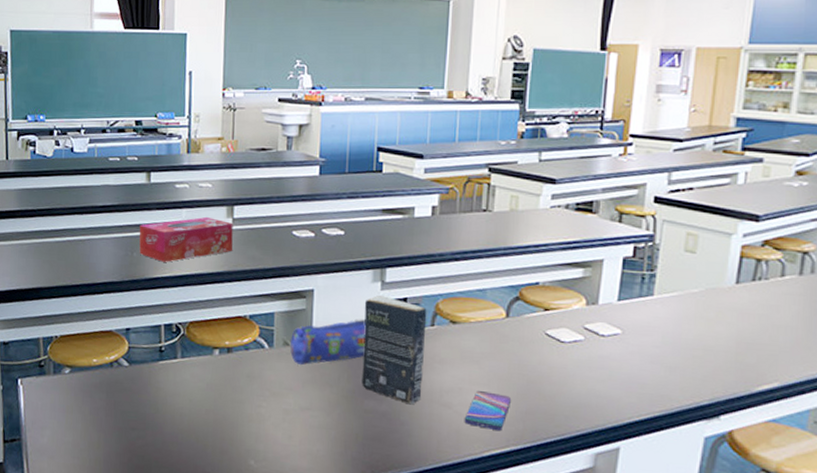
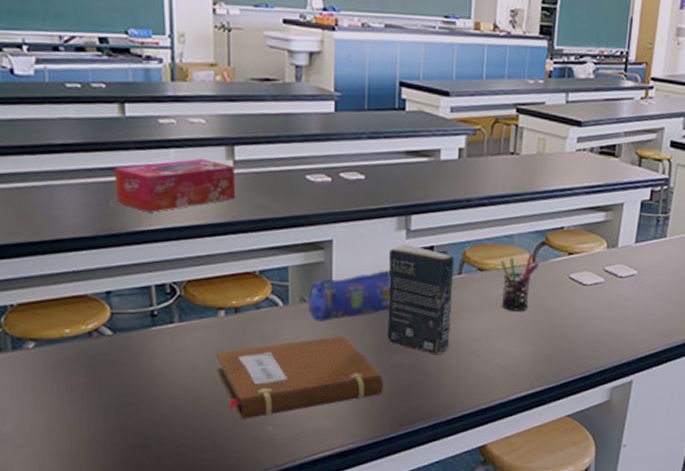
notebook: none [209,379,357,452] -> present [216,335,383,419]
smartphone: present [464,390,512,431] -> none [491,336,537,375]
pen holder: none [473,309,513,366] -> present [500,255,539,311]

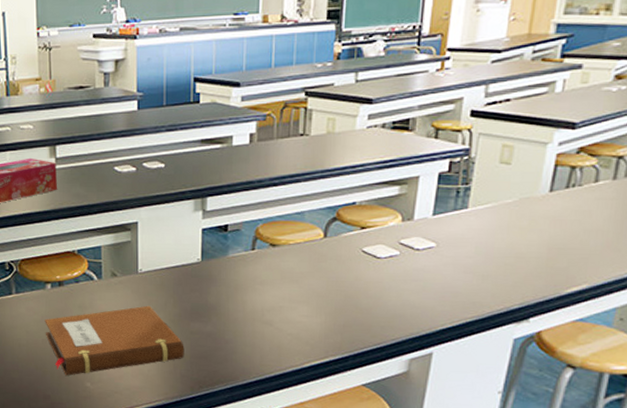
pencil case: present [308,270,391,323] -> none [118,247,189,294]
book: present [387,245,454,355] -> none [187,224,248,324]
pen holder: present [500,255,539,311] -> none [292,230,330,284]

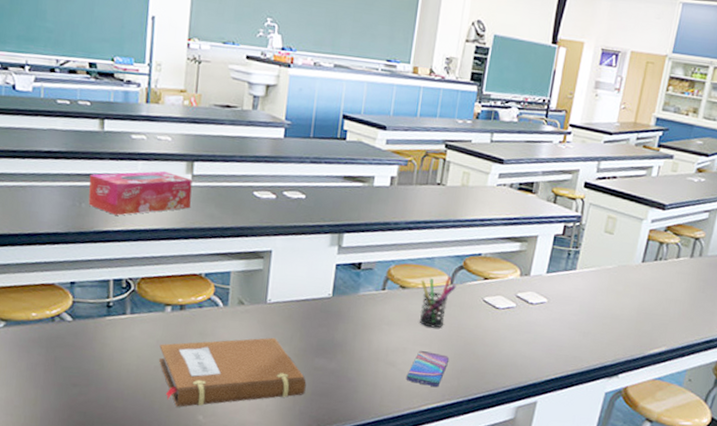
smartphone: none [285,307,330,344] -> present [406,350,450,388]
pen holder: none [292,230,330,284] -> present [419,277,456,328]

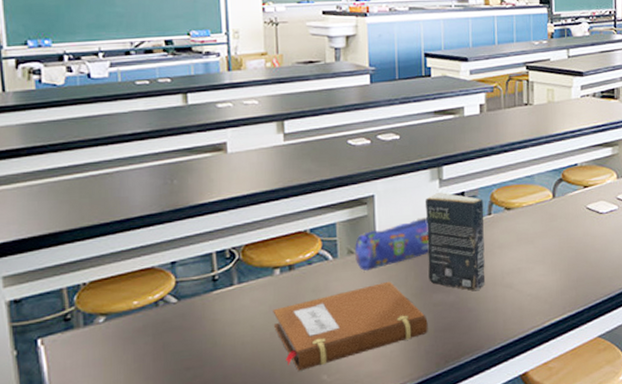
tissue box: present [88,170,193,216] -> none [178,134,286,186]
pencil case: none [245,281,321,324] -> present [355,217,429,272]
book: none [313,259,380,363] -> present [425,193,486,291]
smartphone: present [406,350,450,388] -> none [525,267,564,302]
pen holder: present [419,277,456,328] -> none [524,191,559,244]

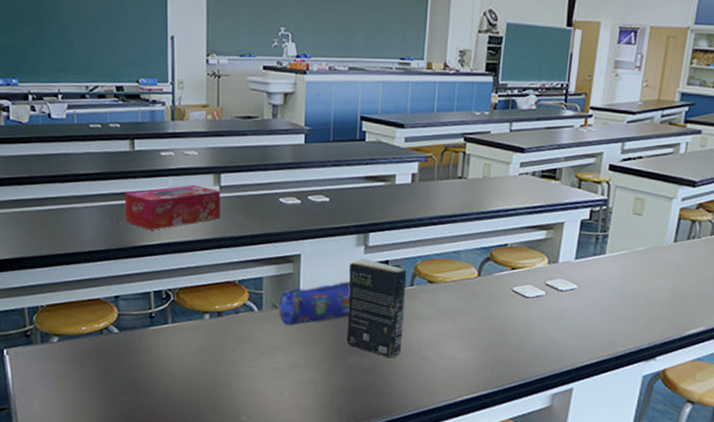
tissue box: none [178,134,286,186] -> present [124,184,221,230]
notebook: present [273,281,428,371] -> none [201,338,343,409]

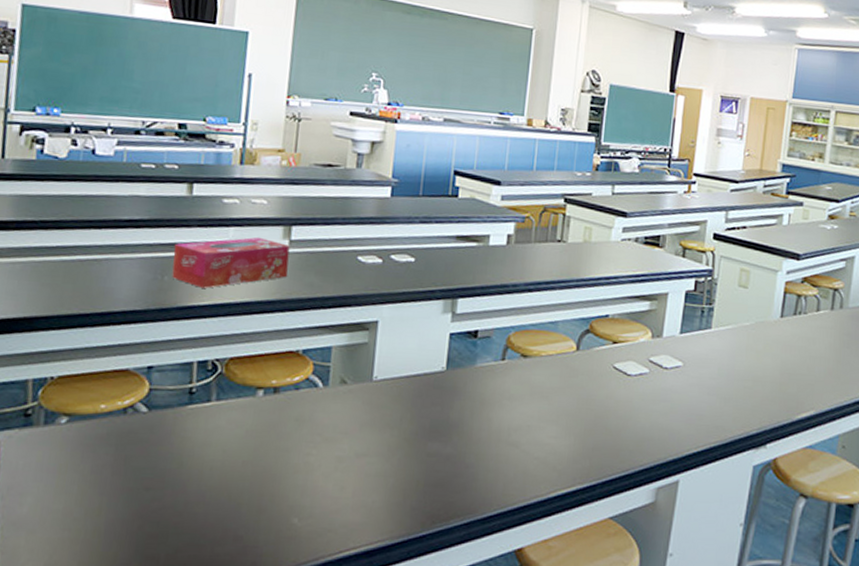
pencil case: present [279,281,350,326] -> none [348,353,434,406]
book: present [347,259,407,359] -> none [426,328,498,446]

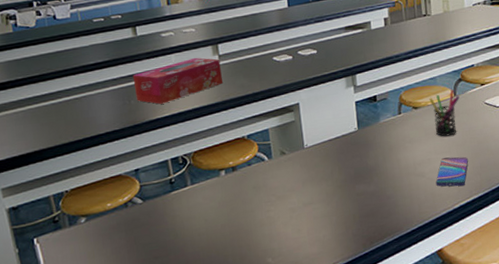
smartphone: none [531,427,579,470] -> present [435,157,469,187]
pen holder: none [543,342,583,401] -> present [429,90,460,137]

